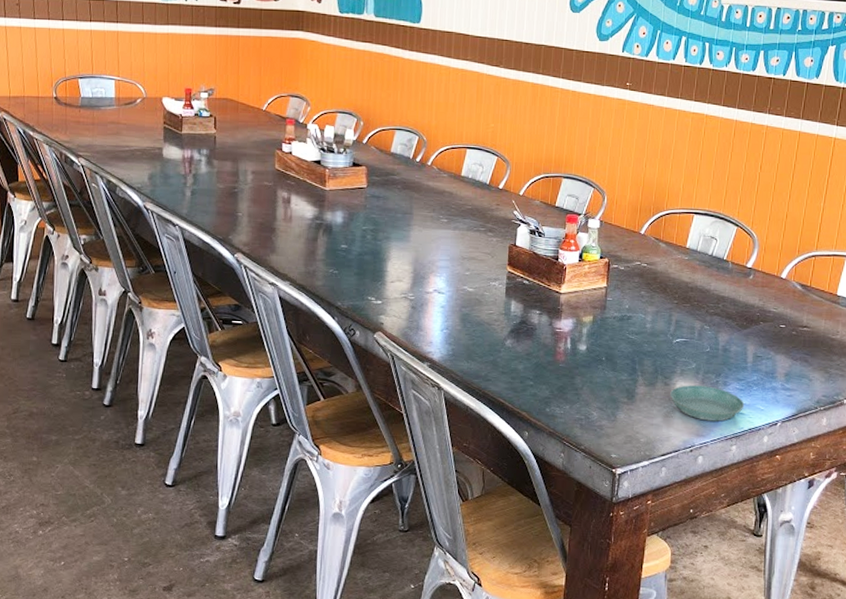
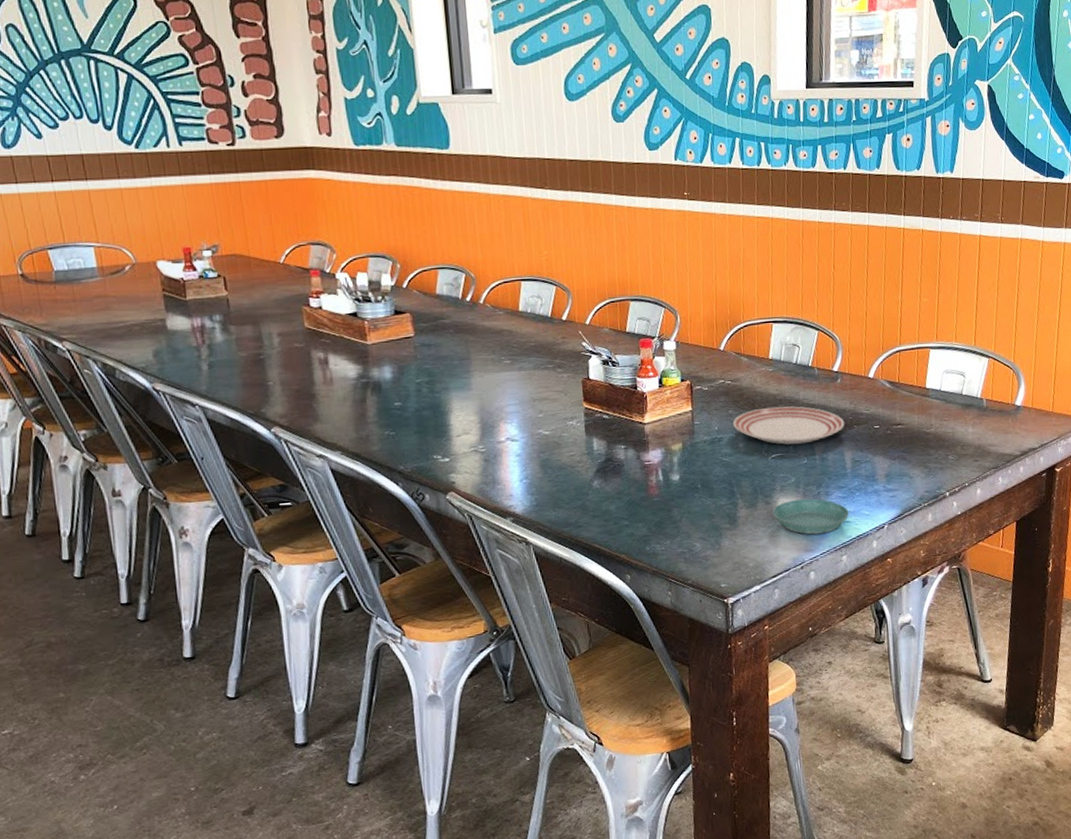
dinner plate: none [644,293,752,333] -> present [733,406,845,445]

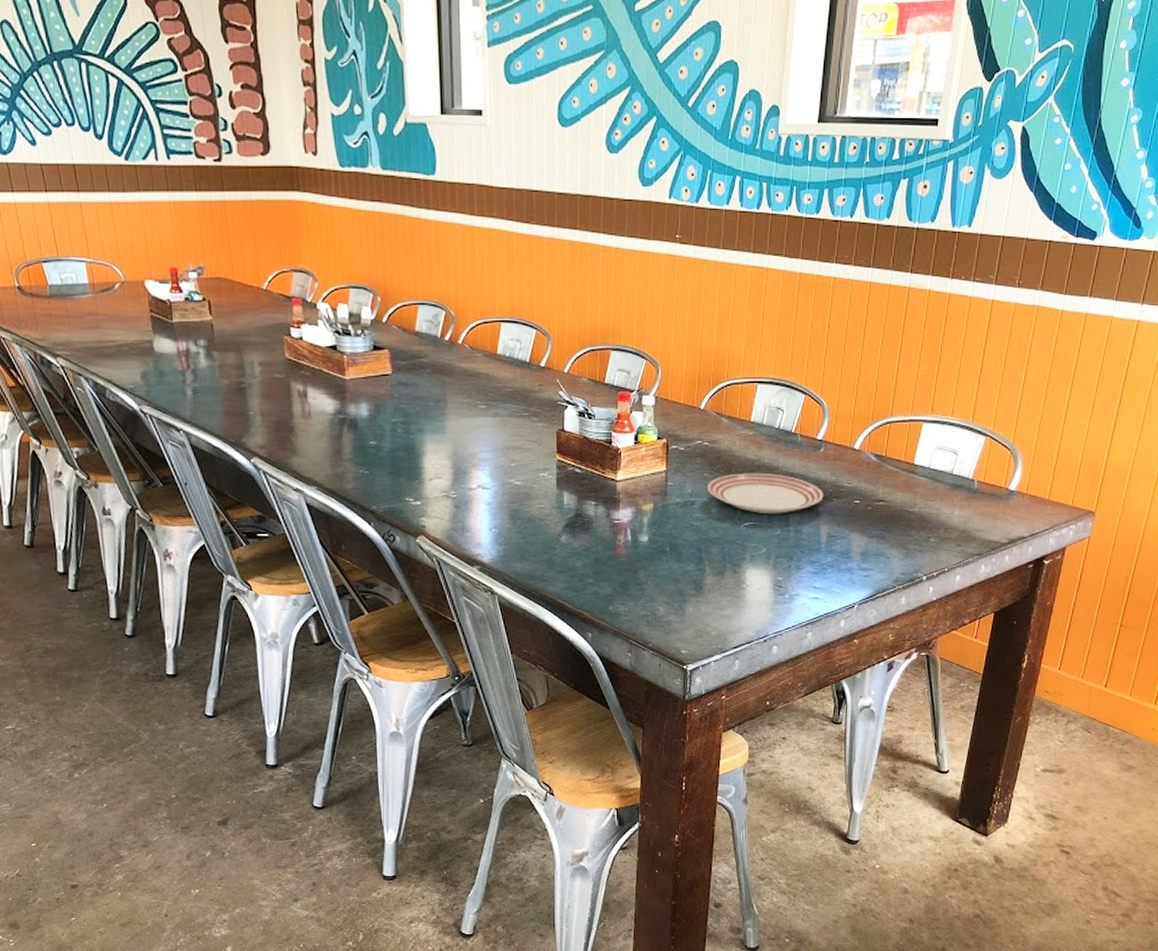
saucer: present [773,498,850,535] -> none [740,571,819,608]

